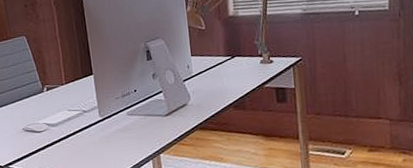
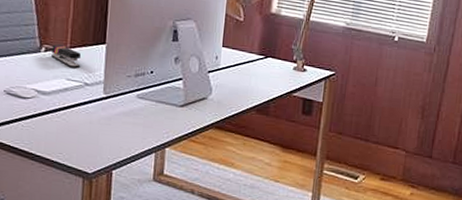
stapler: none [51,83,77,101] -> present [51,44,82,69]

